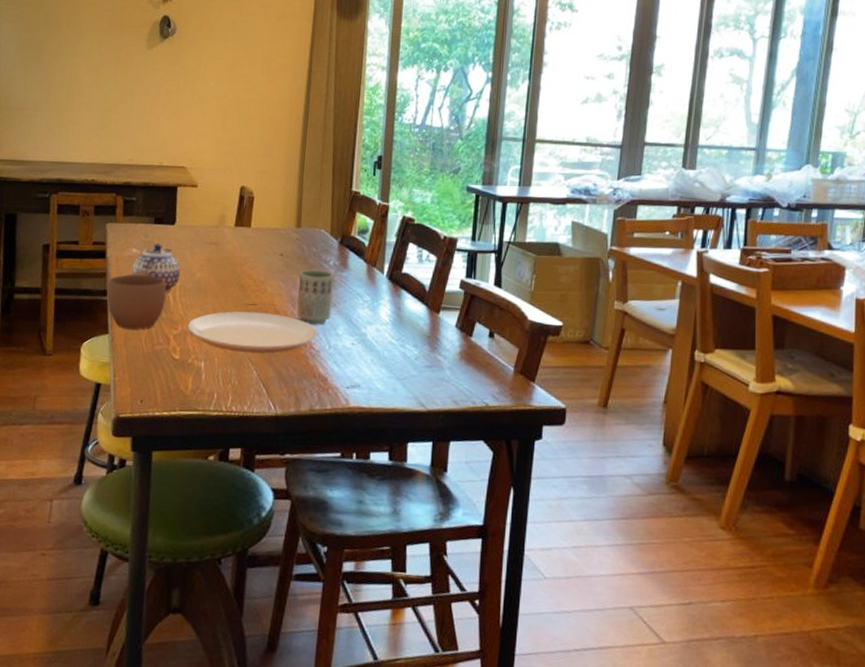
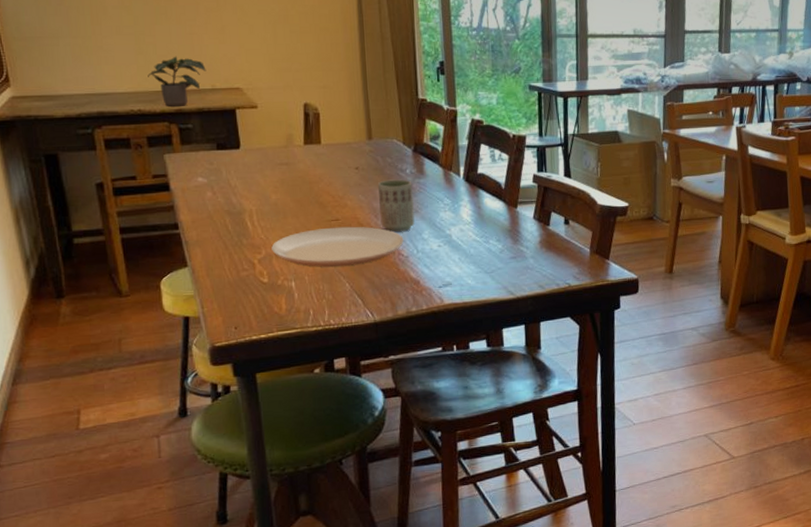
potted plant: none [106,133,158,181] -> present [148,56,206,108]
cup: present [107,269,167,329] -> none [176,198,244,260]
teapot: present [132,243,181,293] -> none [201,170,255,219]

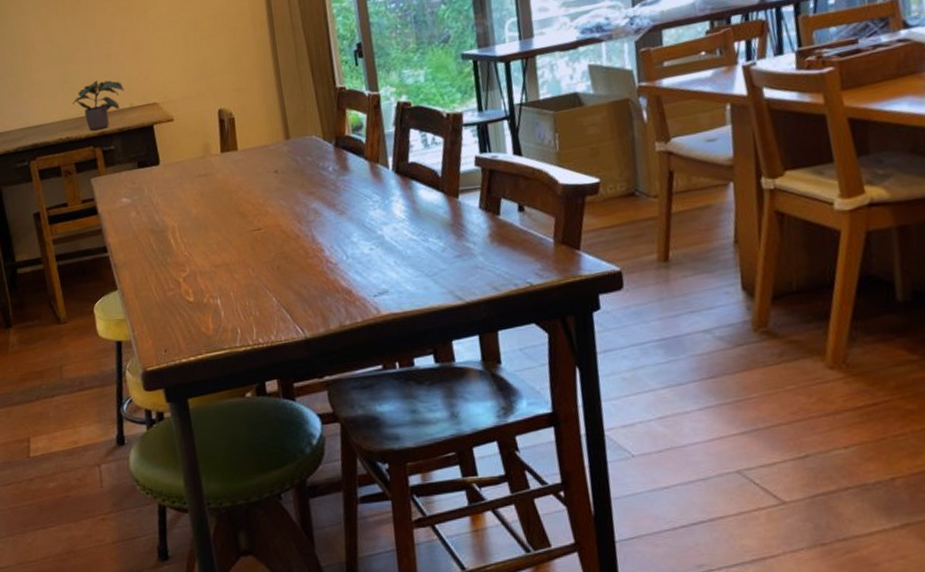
plate: present [271,226,404,267] -> none [195,234,331,282]
cup: present [378,179,415,232] -> none [299,178,342,237]

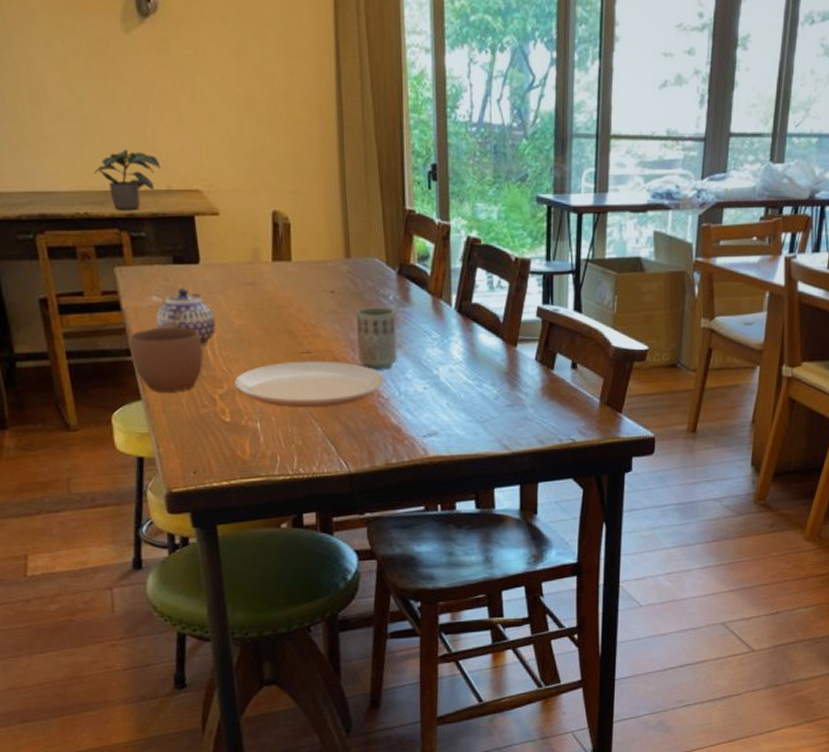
cup: none [105,217,168,281] -> present [128,321,203,393]
teapot: none [126,187,177,237] -> present [156,288,216,347]
plate: none [195,234,331,282] -> present [234,361,384,407]
cup: none [299,178,342,237] -> present [357,307,397,369]

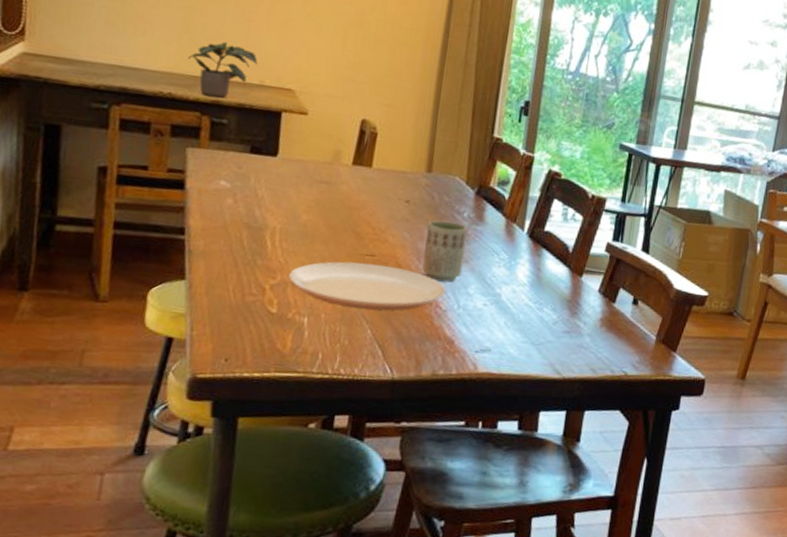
cup: present [128,321,203,393] -> none [184,206,263,276]
teapot: present [156,288,216,347] -> none [218,176,283,236]

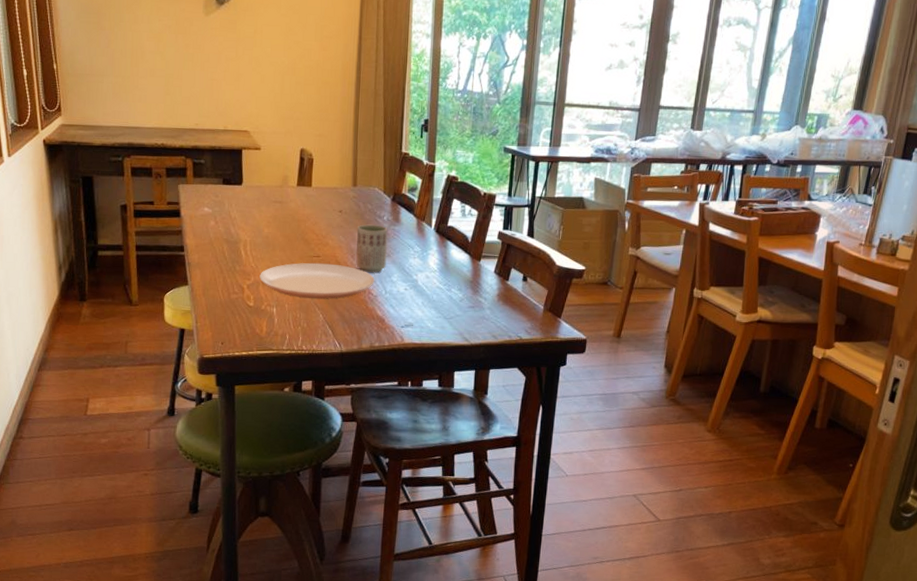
potted plant: present [188,41,258,99] -> none [172,98,221,144]

